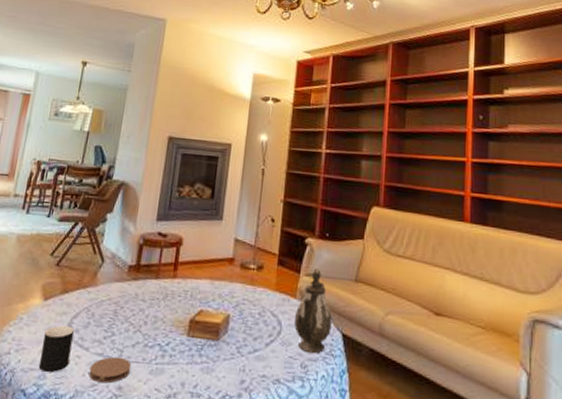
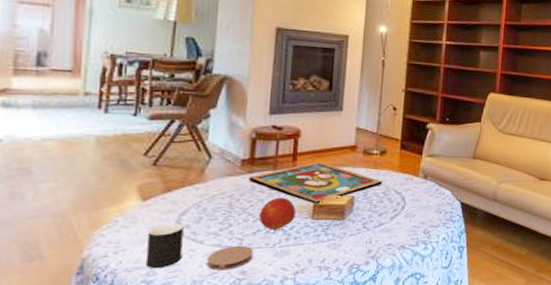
framed painting: none [132,272,259,320] -> present [247,161,383,204]
fruit: none [139,308,174,345] -> present [259,197,297,230]
teapot: present [294,269,332,354] -> none [417,150,452,222]

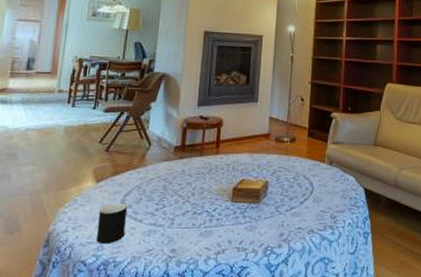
coaster: present [206,245,254,271] -> none [144,225,183,248]
framed painting: present [247,161,383,204] -> none [179,148,293,188]
fruit: present [259,197,297,230] -> none [188,181,219,212]

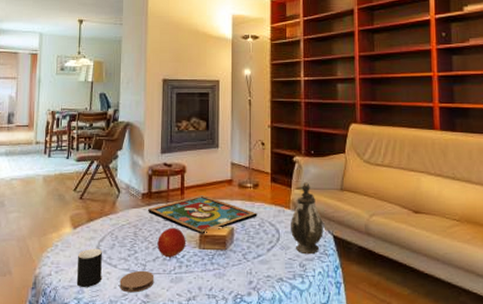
coaster: none [144,225,183,248] -> present [119,270,155,293]
framed painting: none [179,148,293,188] -> present [147,194,257,234]
fruit: none [188,181,219,212] -> present [157,228,186,258]
teapot: none [323,137,356,207] -> present [290,182,323,255]

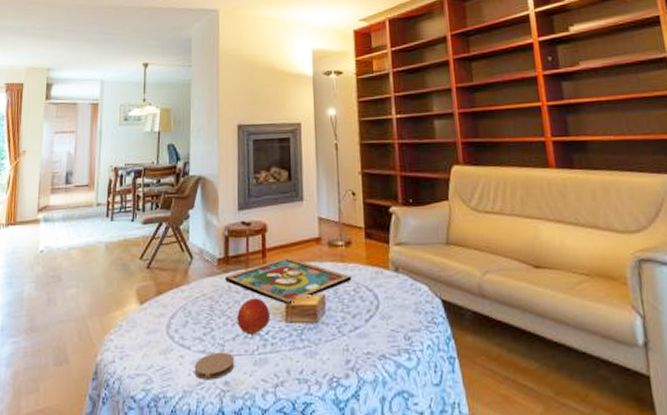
cup: present [76,248,102,288] -> none [144,327,173,377]
teapot: present [290,182,323,255] -> none [390,237,430,324]

